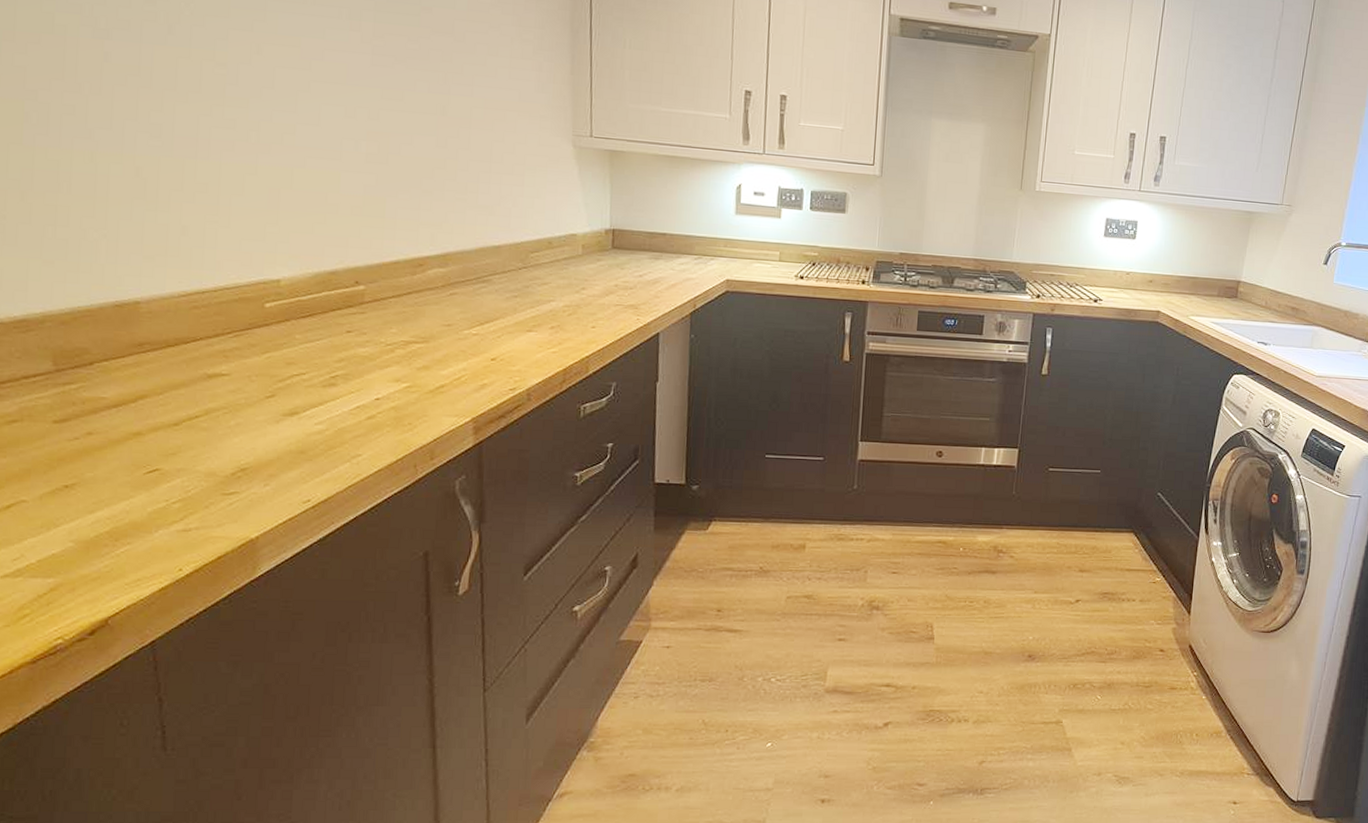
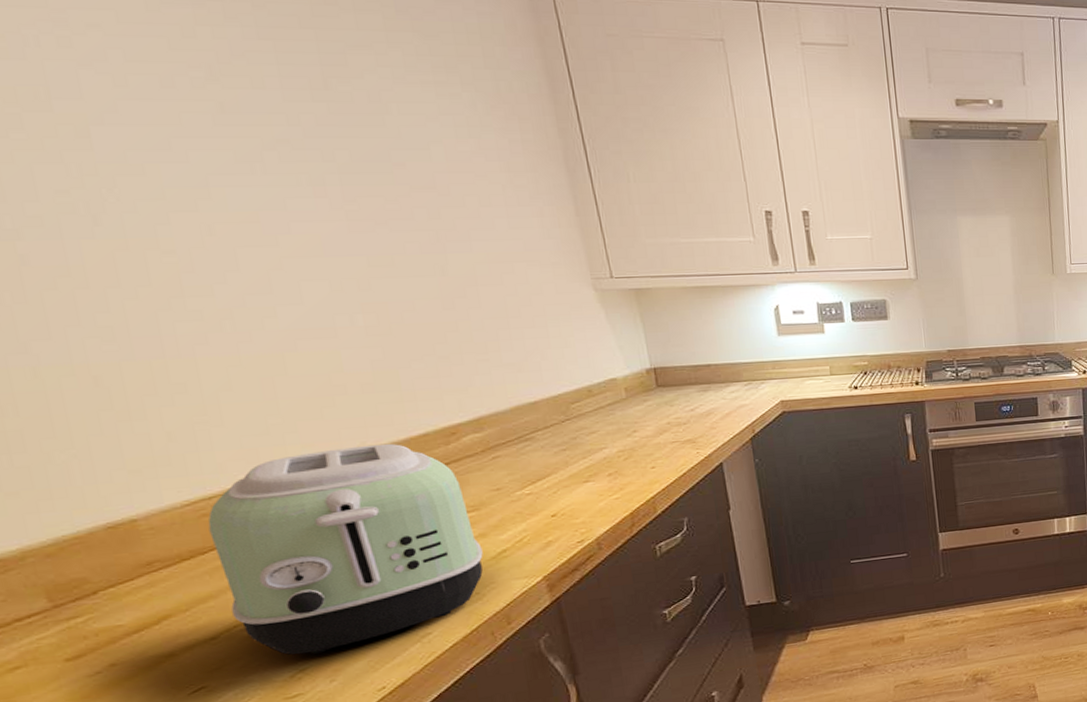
toaster: none [195,263,423,456] -> present [207,443,483,655]

